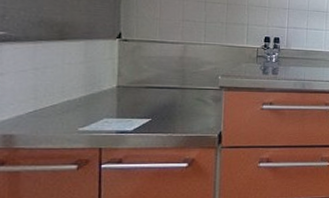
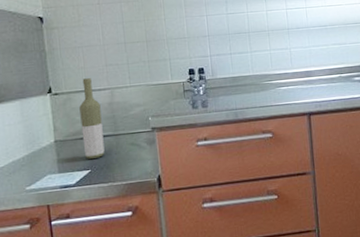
bottle: none [147,29,171,108] -> present [79,78,105,159]

